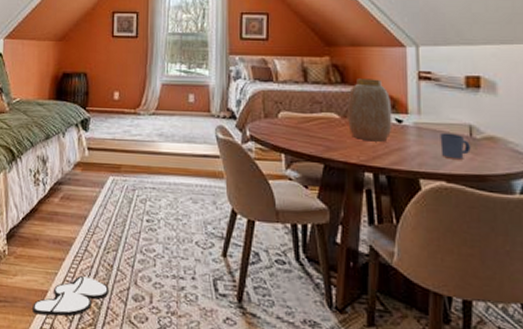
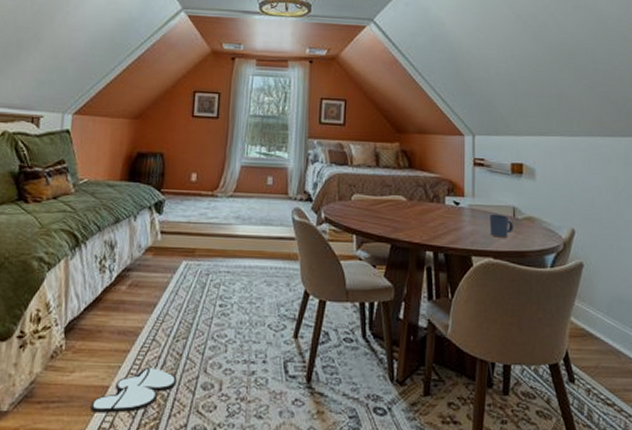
vase: present [348,78,393,142] -> none [413,164,451,223]

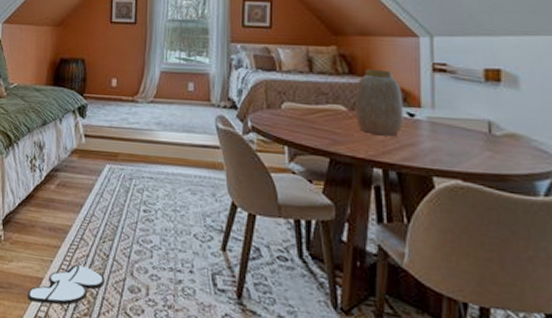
vase: none [413,164,451,223] -> present [356,69,404,137]
mug: present [490,213,513,238] -> none [456,128,490,157]

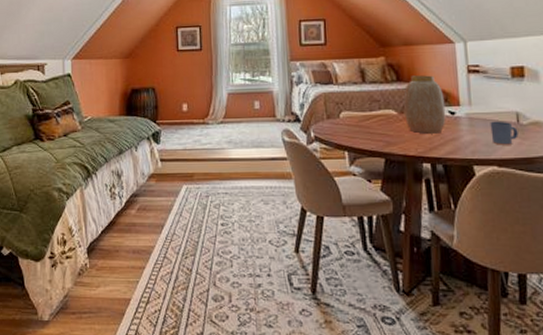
slippers: present [27,264,105,305] -> none [117,282,190,322]
mug: none [456,128,490,157] -> present [490,121,519,145]

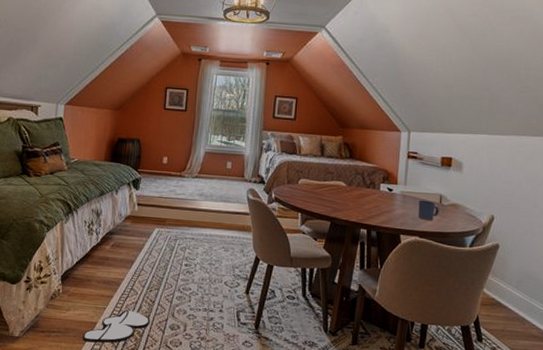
slippers: none [117,282,190,322] -> present [82,310,150,343]
vase: present [404,75,446,134] -> none [352,155,386,206]

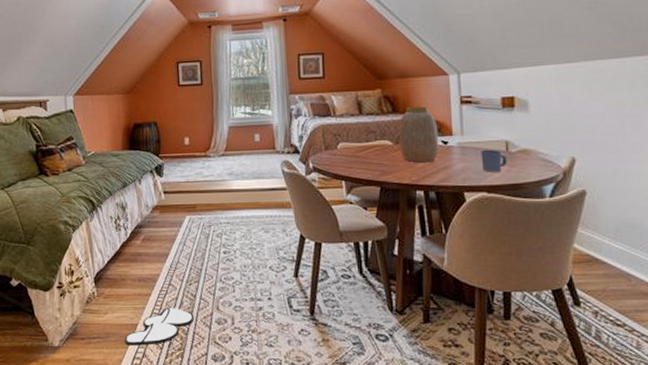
vase: none [352,155,386,206] -> present [399,106,439,163]

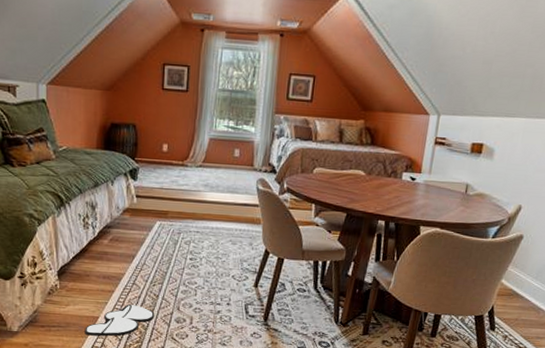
vase: present [399,106,439,163] -> none [371,141,409,196]
mug: present [481,149,507,172] -> none [440,189,464,211]

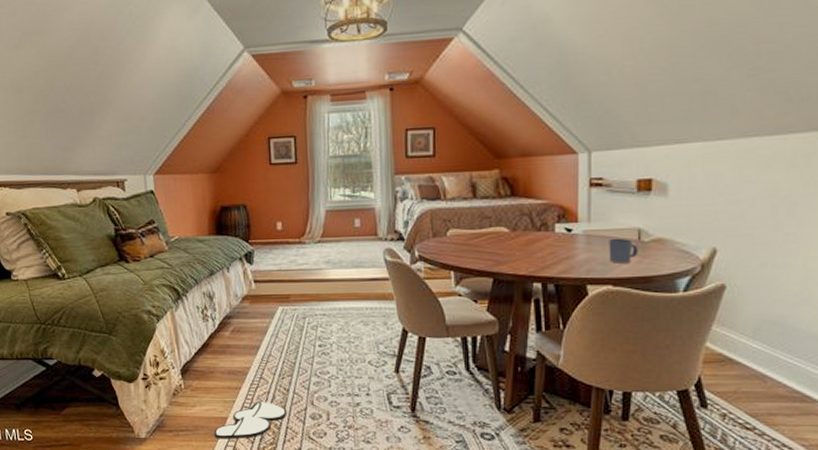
mug: none [440,189,464,211] -> present [609,238,638,264]

